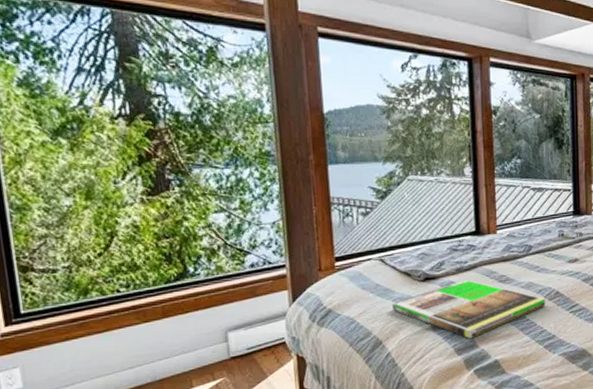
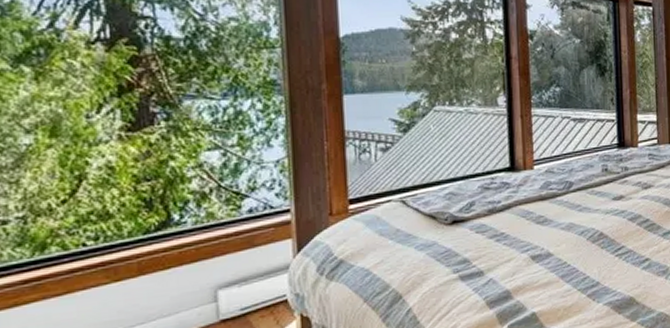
magazine: present [392,279,547,339] -> none [414,221,590,290]

